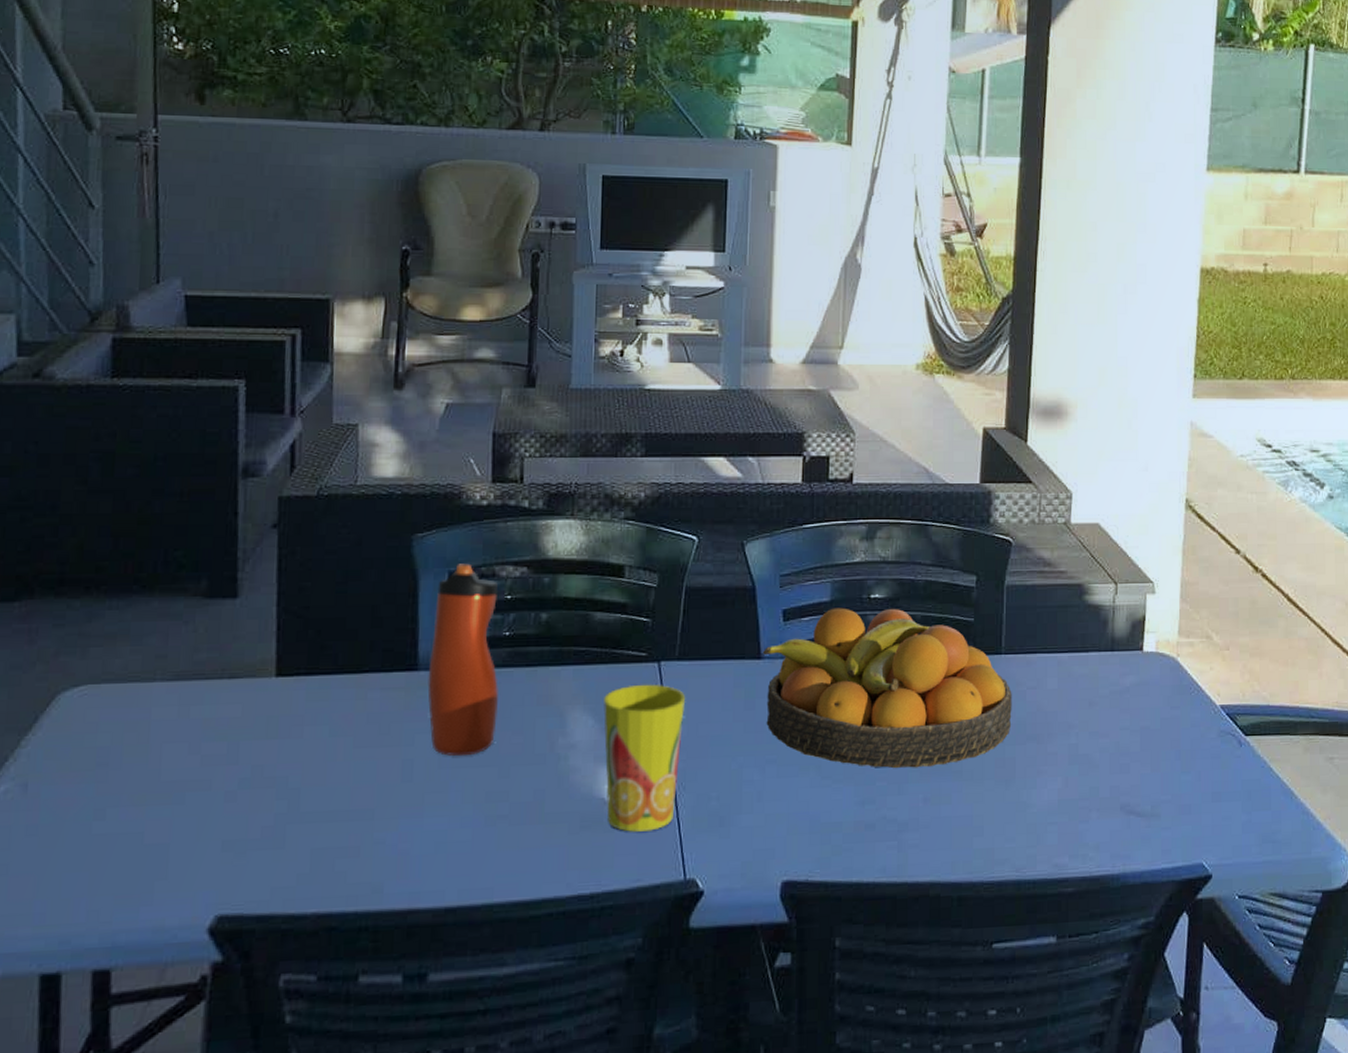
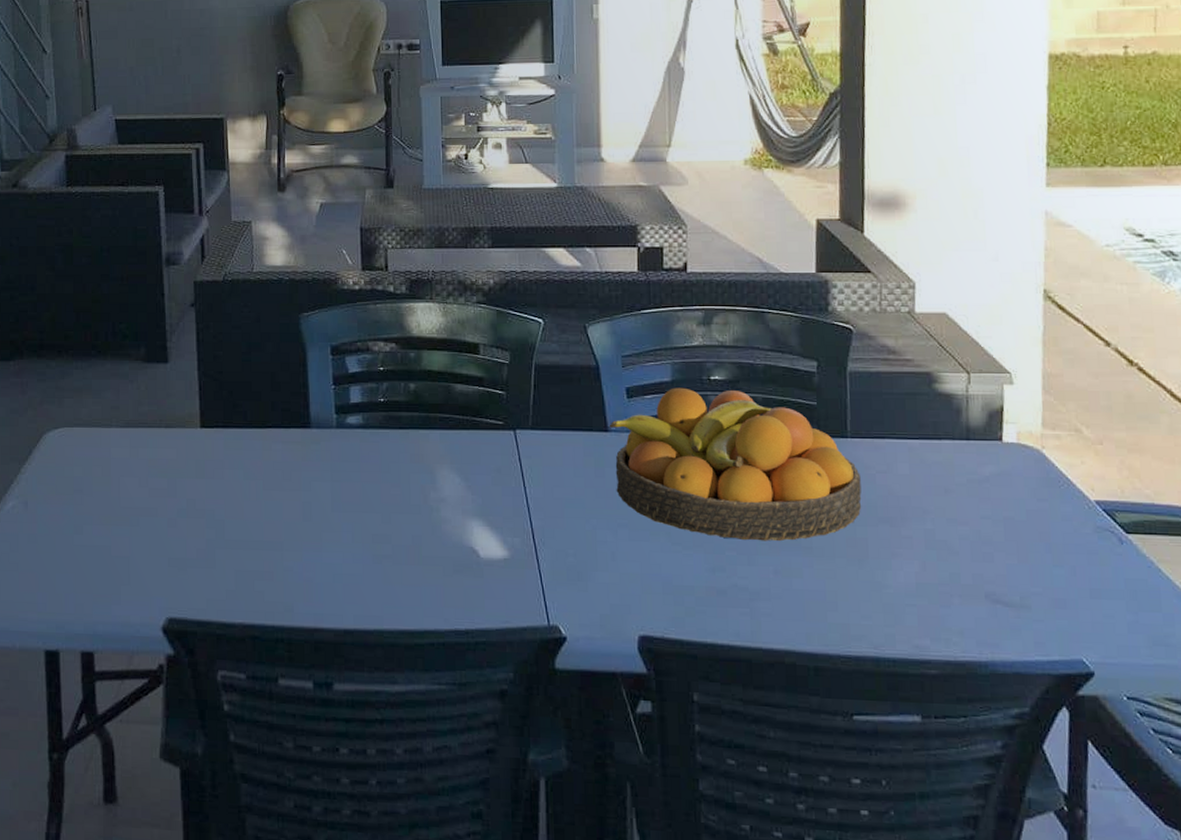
water bottle: present [427,563,498,757] -> none [319,339,378,503]
cup: present [604,684,685,832] -> none [468,449,540,579]

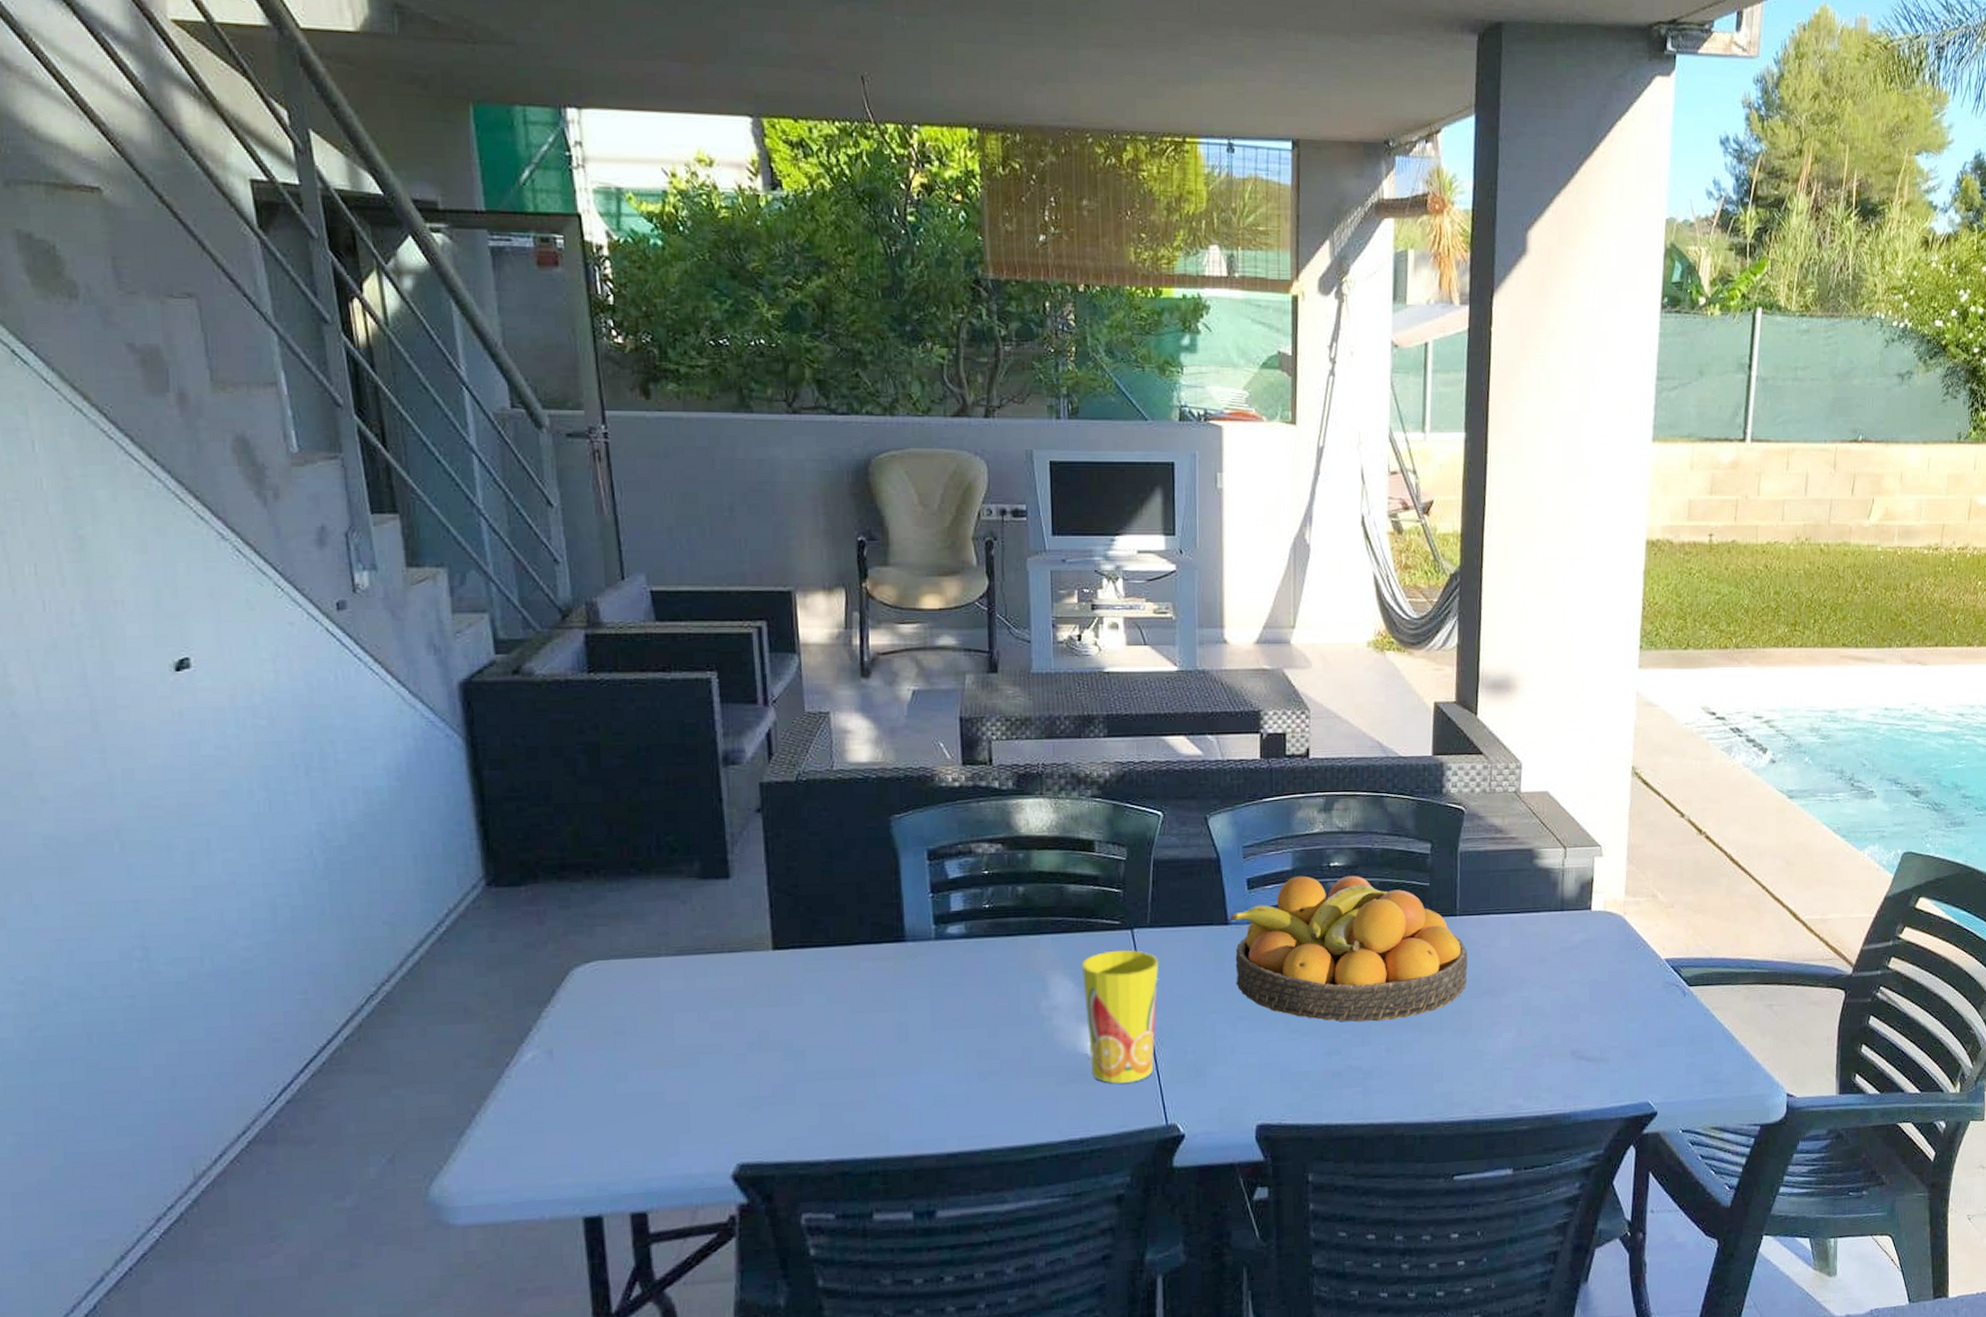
cup: none [468,449,540,579] -> present [1082,949,1158,1084]

